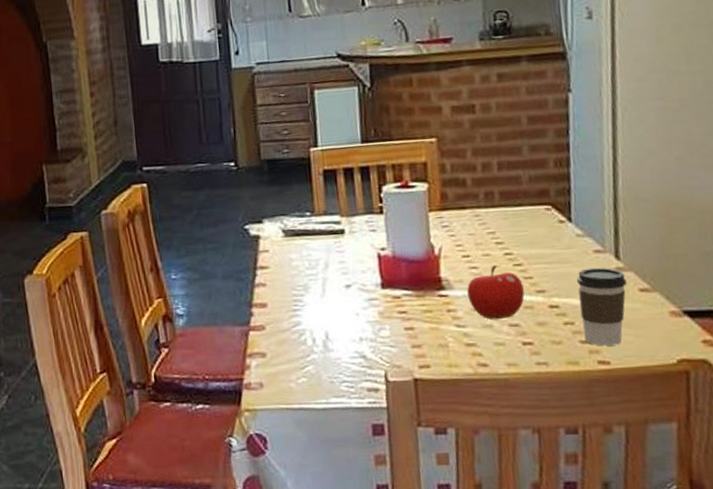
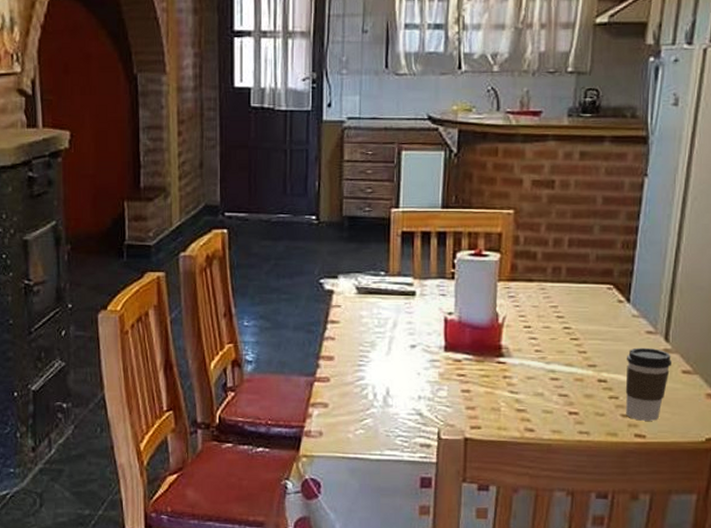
fruit: present [467,265,525,320] -> none [524,337,577,389]

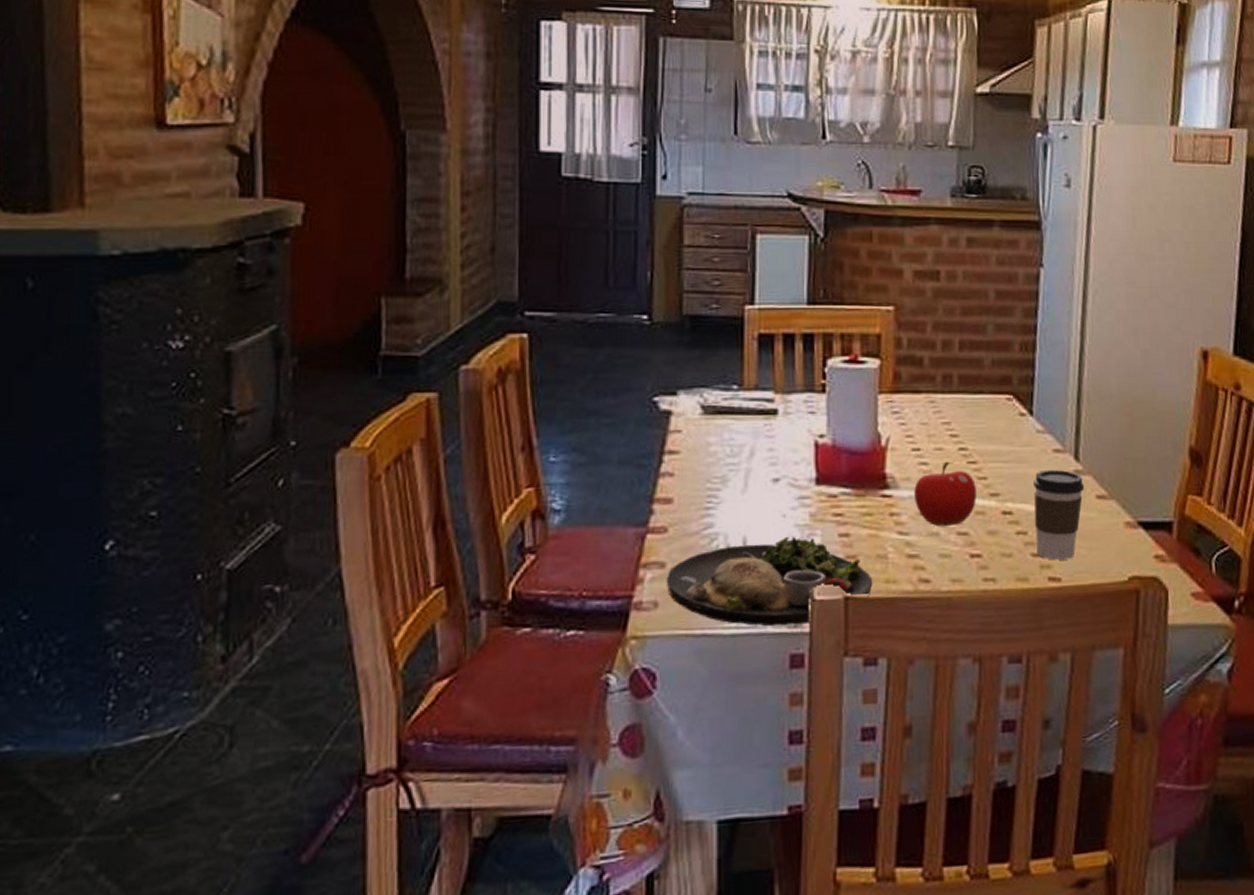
dinner plate: none [328,389,488,456] -> present [666,536,873,627]
fruit: none [524,337,577,389] -> present [914,461,977,527]

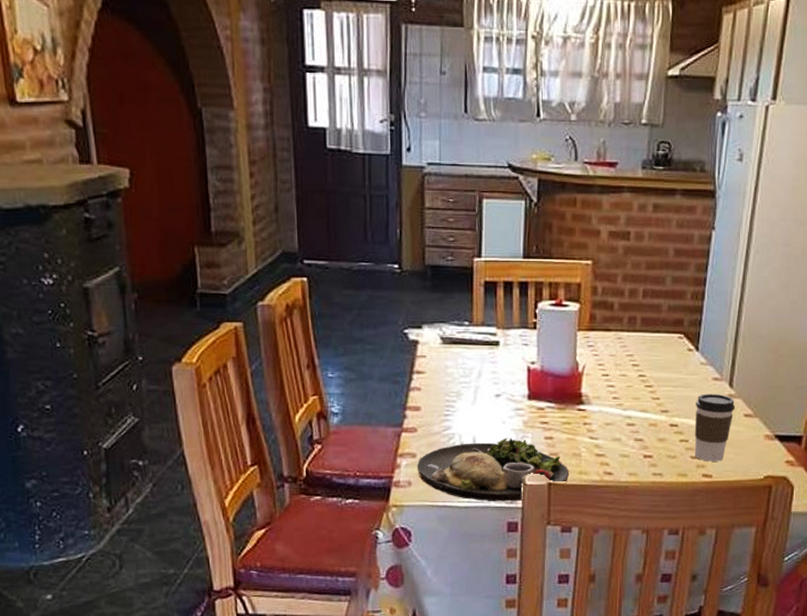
fruit: present [914,461,977,527] -> none [603,385,651,435]

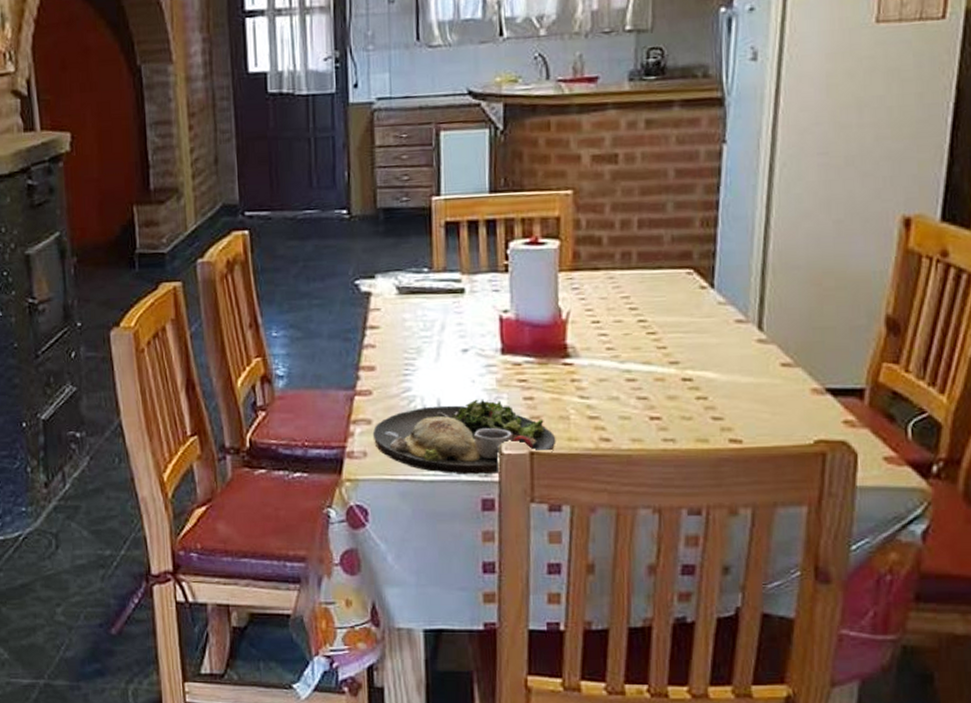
coffee cup: present [694,393,736,462] -> none [714,338,769,423]

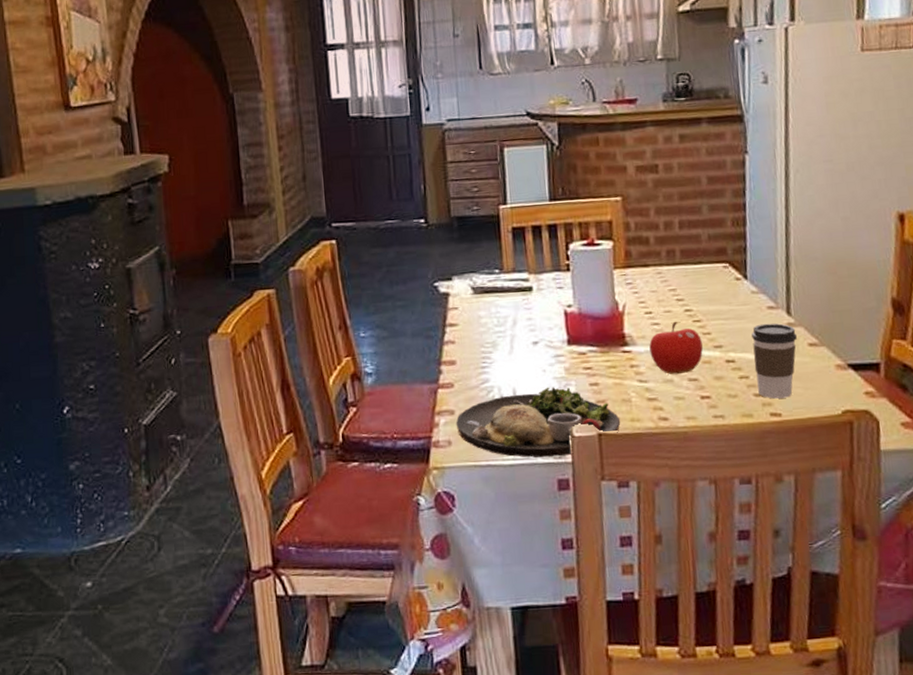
fruit: none [594,332,656,392] -> present [649,321,703,375]
coffee cup: none [714,338,769,423] -> present [751,323,798,399]

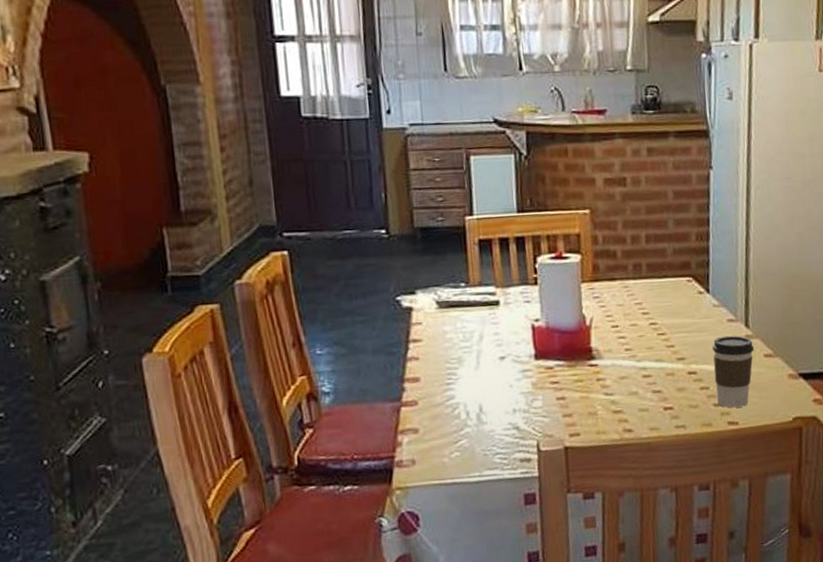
dinner plate: present [455,386,621,458] -> none [420,401,587,474]
fruit: present [649,321,703,375] -> none [615,334,667,388]

